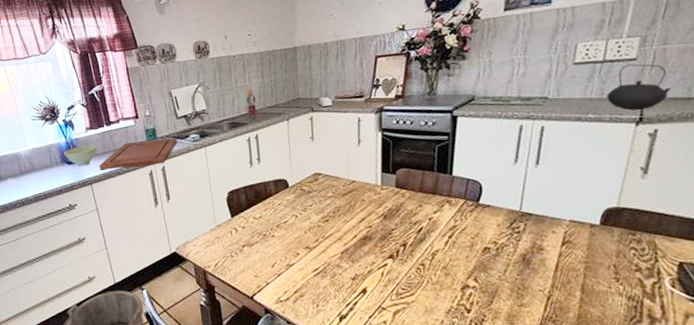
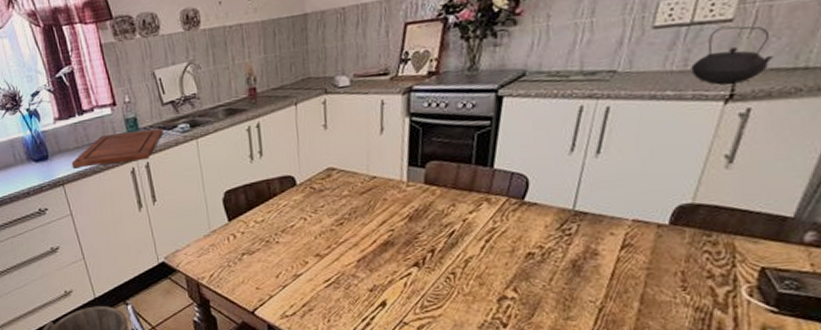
bowl: present [63,145,97,167] -> none [29,138,69,165]

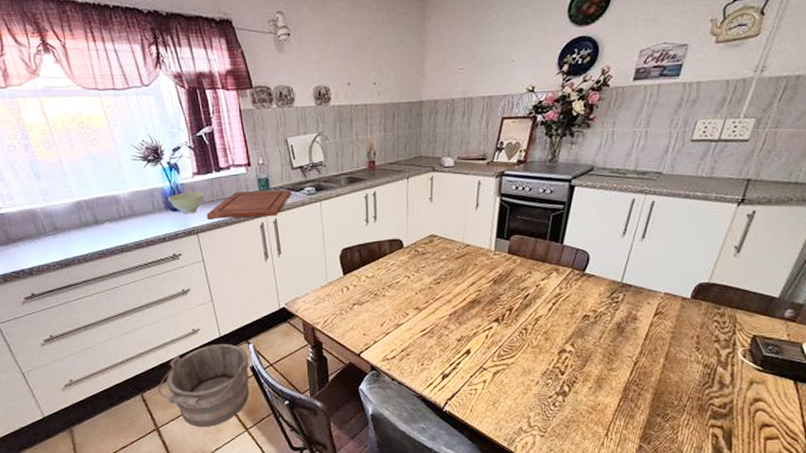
bowl: none [29,138,69,165] -> present [167,191,205,215]
teapot: present [691,26,774,85] -> none [716,145,775,191]

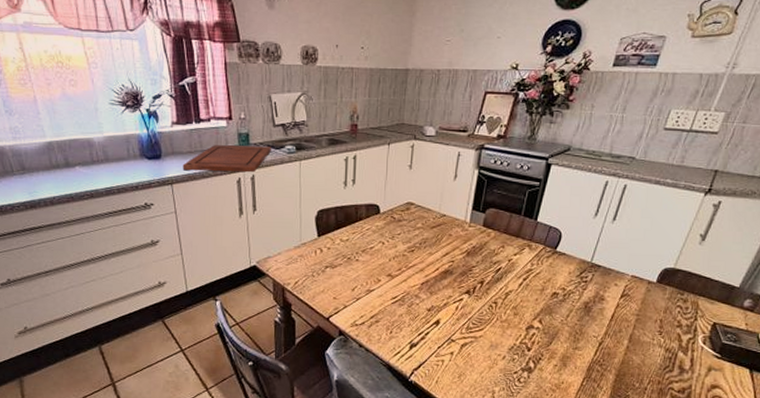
bucket: present [158,343,249,427] -> none [117,298,215,384]
bowl: present [167,191,205,215] -> none [144,141,183,164]

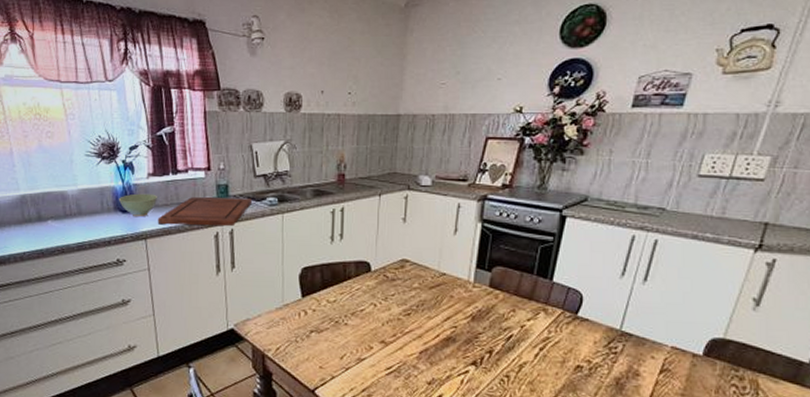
bowl: none [144,141,183,164] -> present [118,193,158,218]

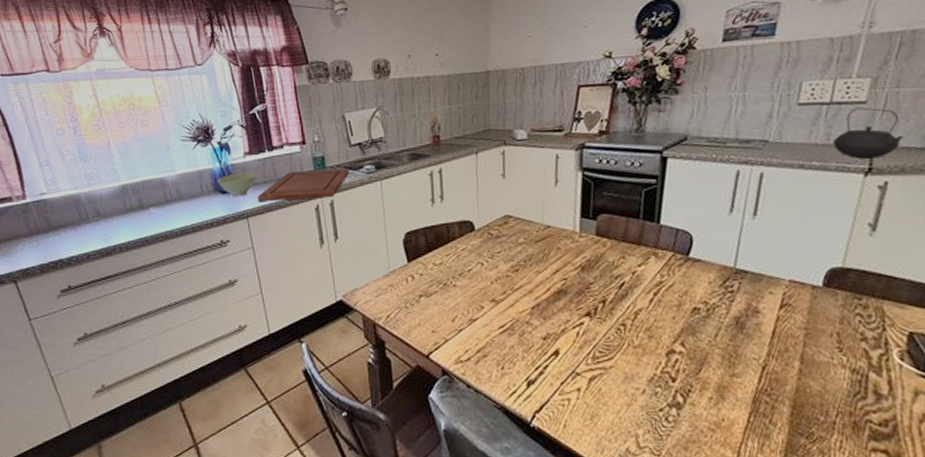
teapot: none [728,184,796,235] -> present [833,107,904,159]

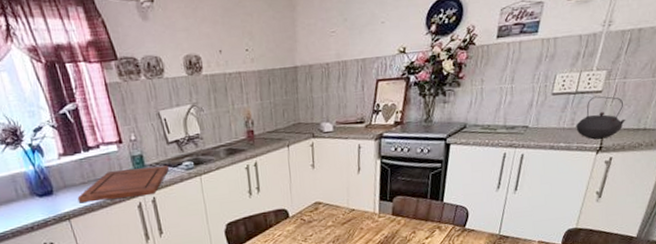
bowl: present [217,172,256,197] -> none [32,174,74,200]

